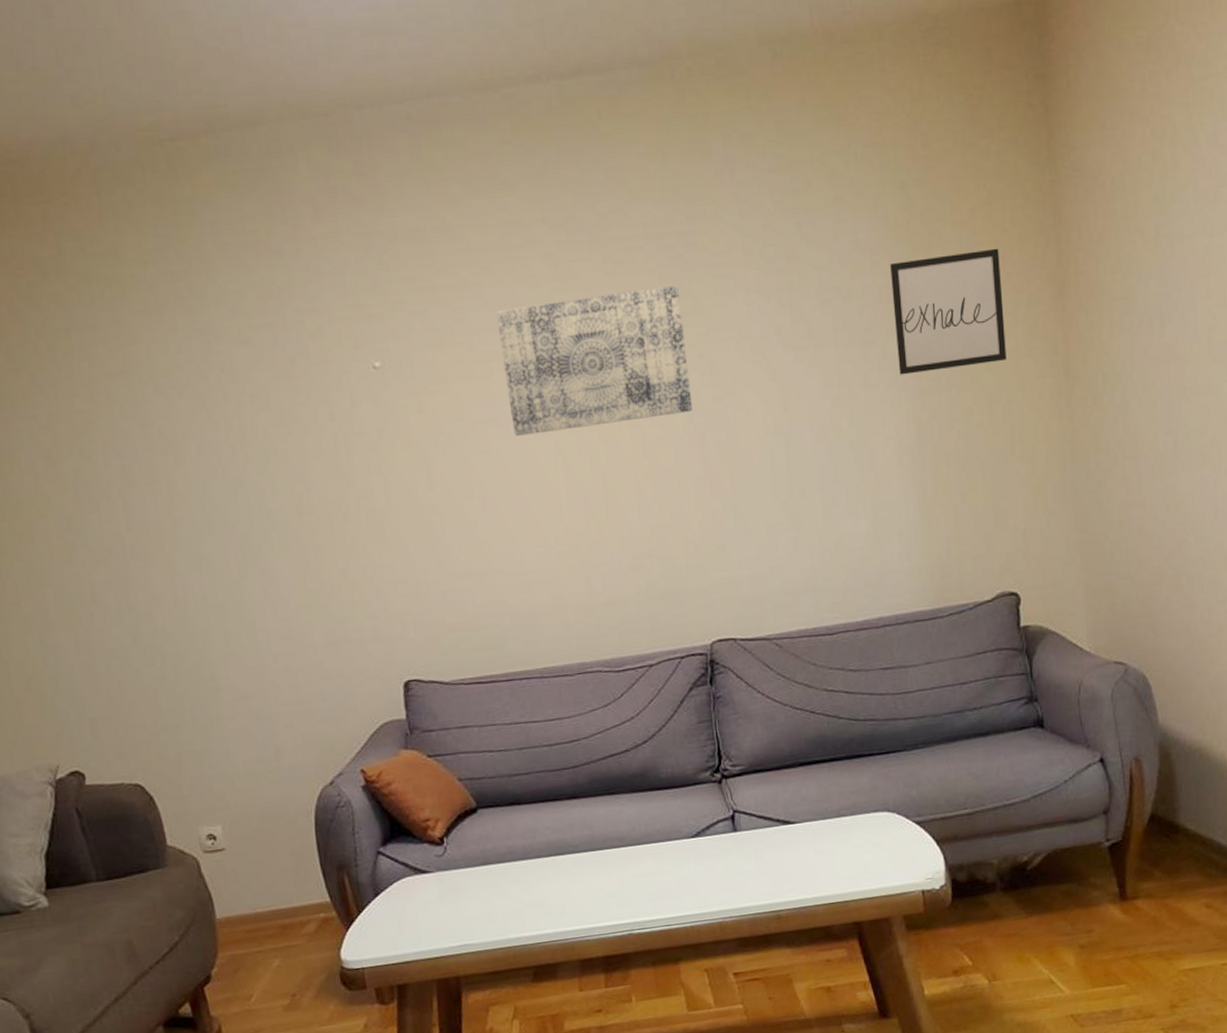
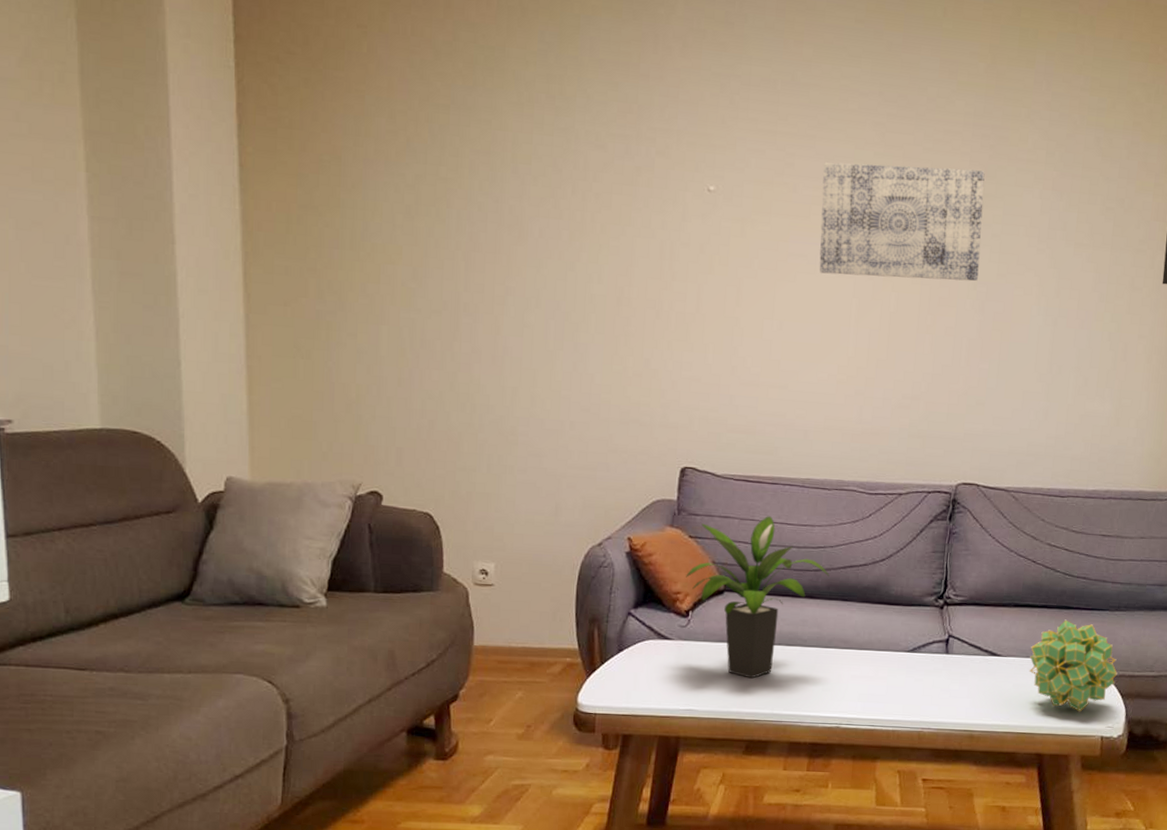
potted plant: none [432,717,590,899] -> present [686,516,830,679]
decorative ball: none [826,769,928,869] -> present [1028,619,1117,712]

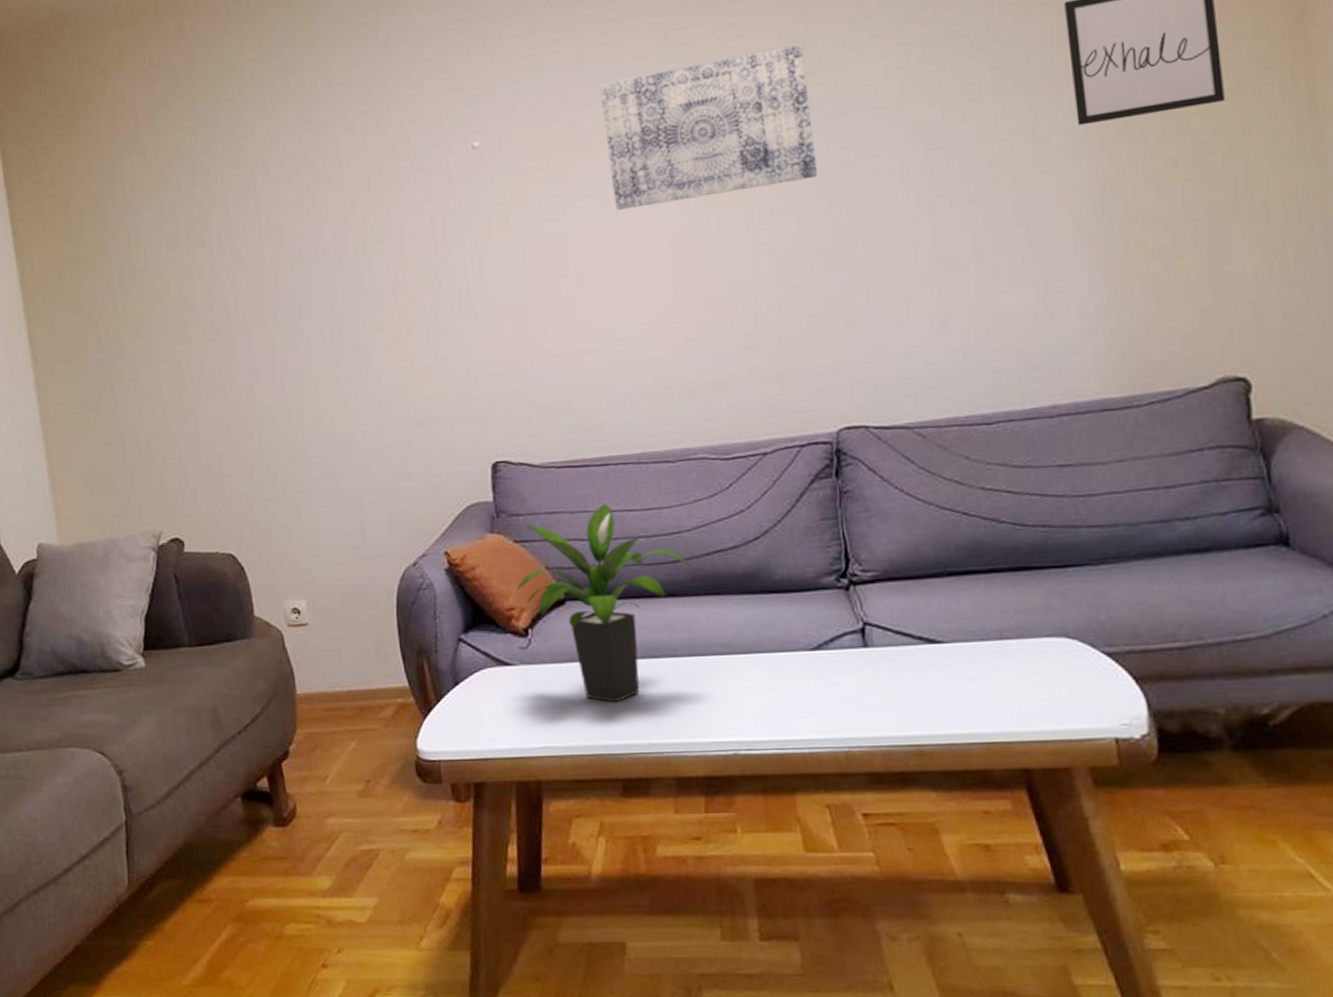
decorative ball: present [1028,619,1117,712] -> none [983,584,1122,708]

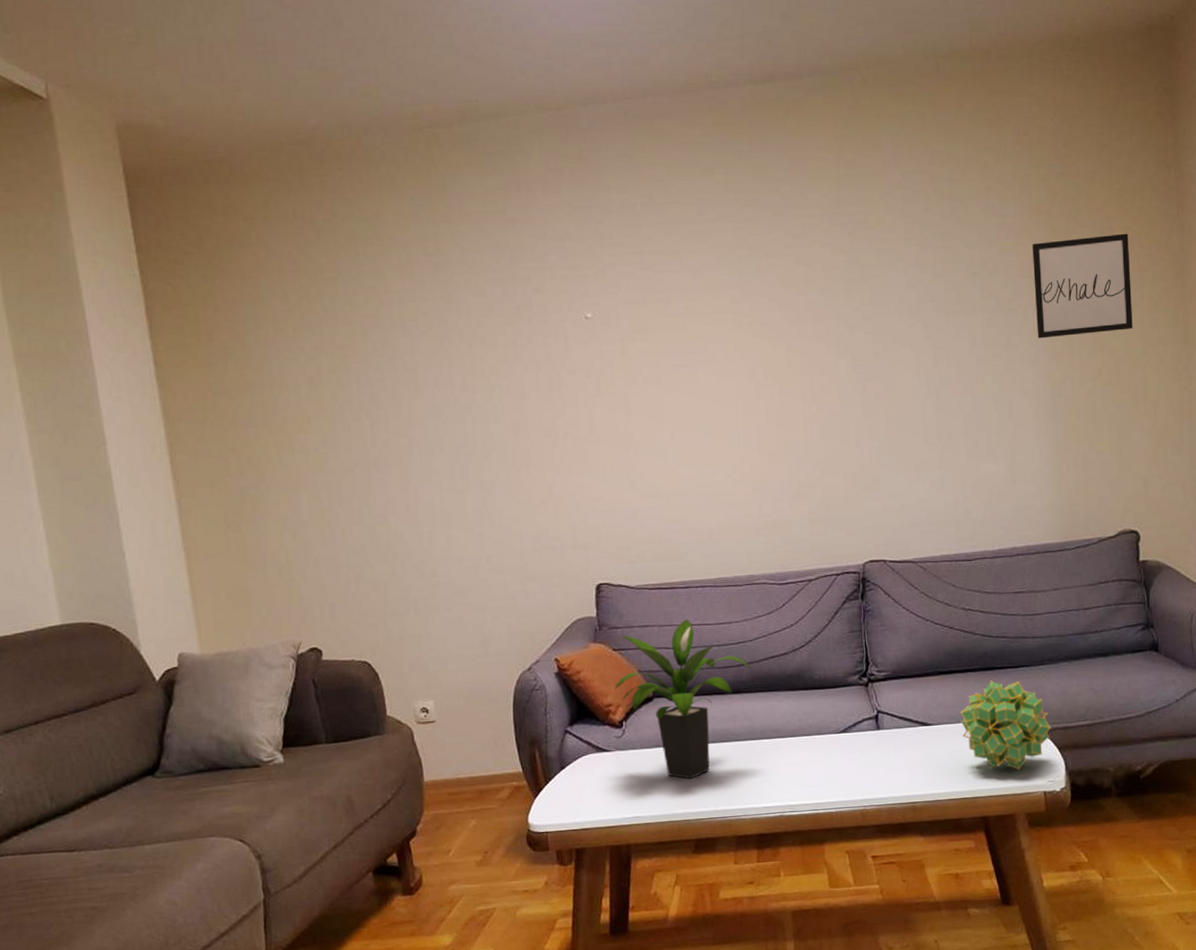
wall art: present [600,45,817,210] -> none [692,257,856,379]
decorative ball: none [983,584,1122,708] -> present [960,680,1051,770]

